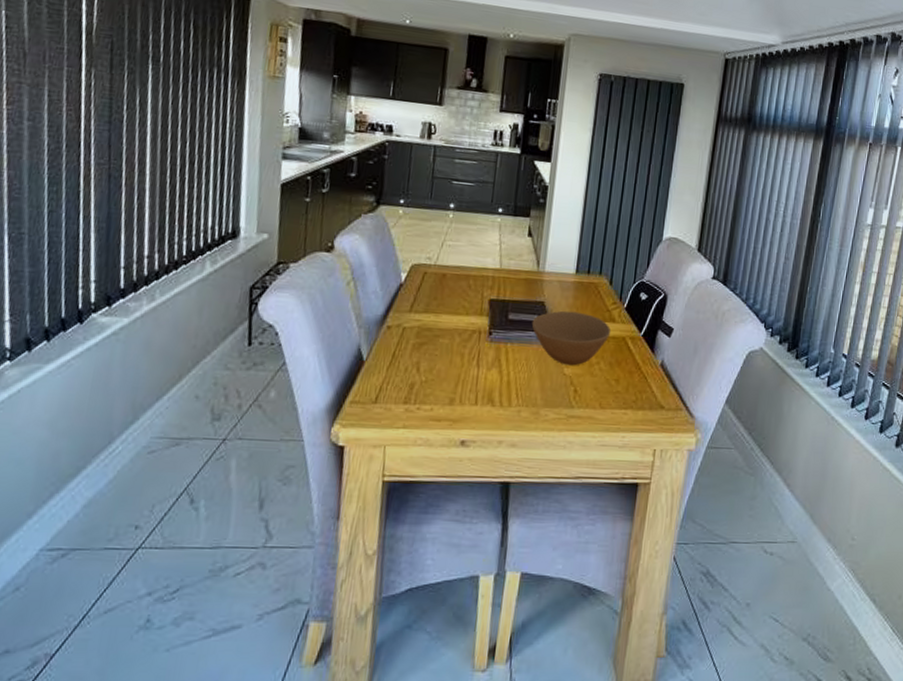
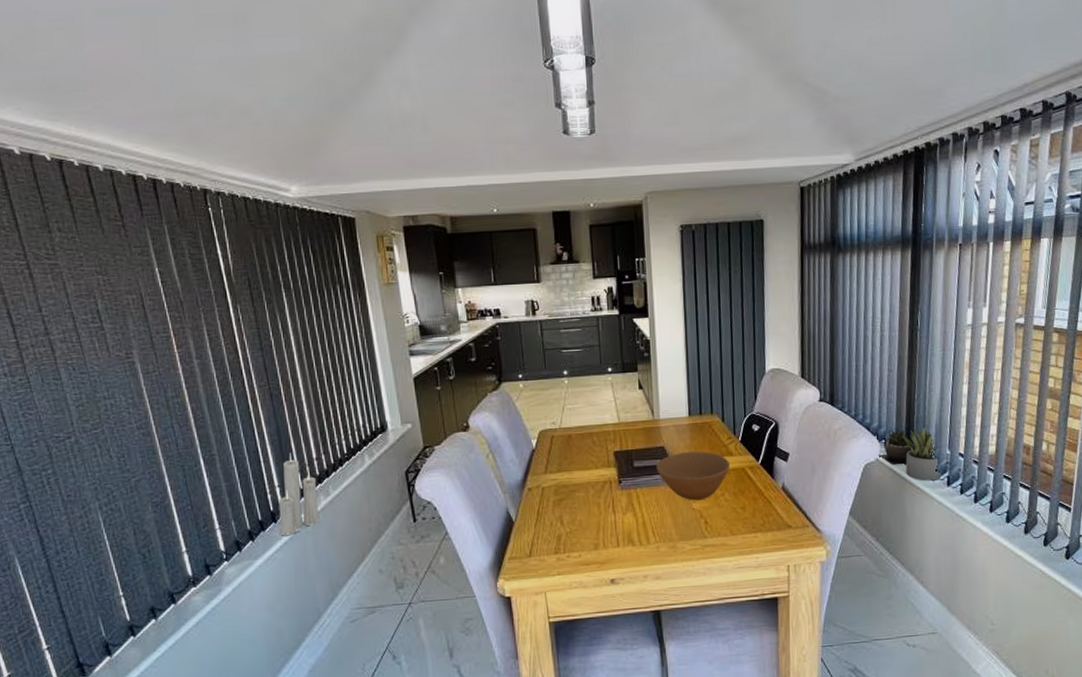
candle: none [82,245,143,341] -> present [278,453,320,536]
succulent plant: none [763,320,800,358] -> present [878,430,915,466]
succulent plant: none [788,321,824,379] -> present [902,427,942,481]

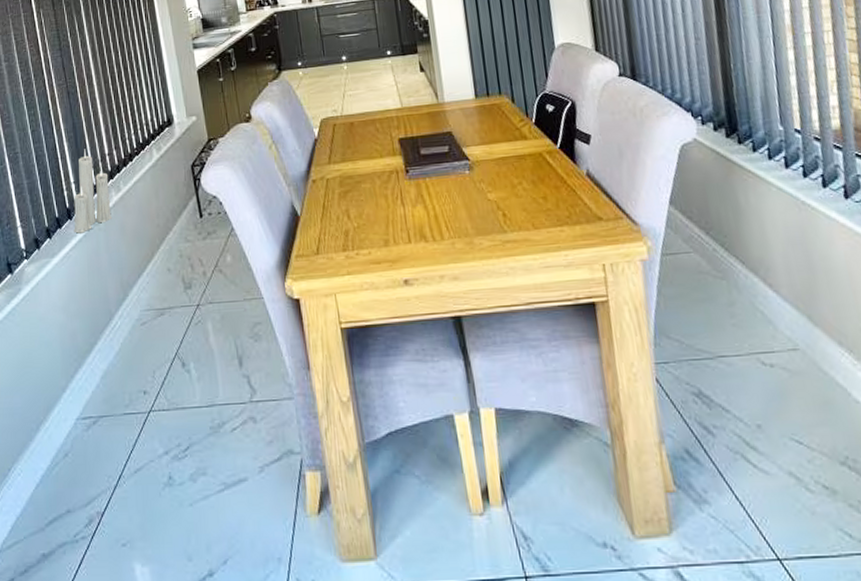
bowl: present [656,451,731,501] -> none [444,135,526,191]
succulent plant: present [878,430,915,466] -> none [695,104,739,146]
succulent plant: present [902,427,942,481] -> none [721,100,777,163]

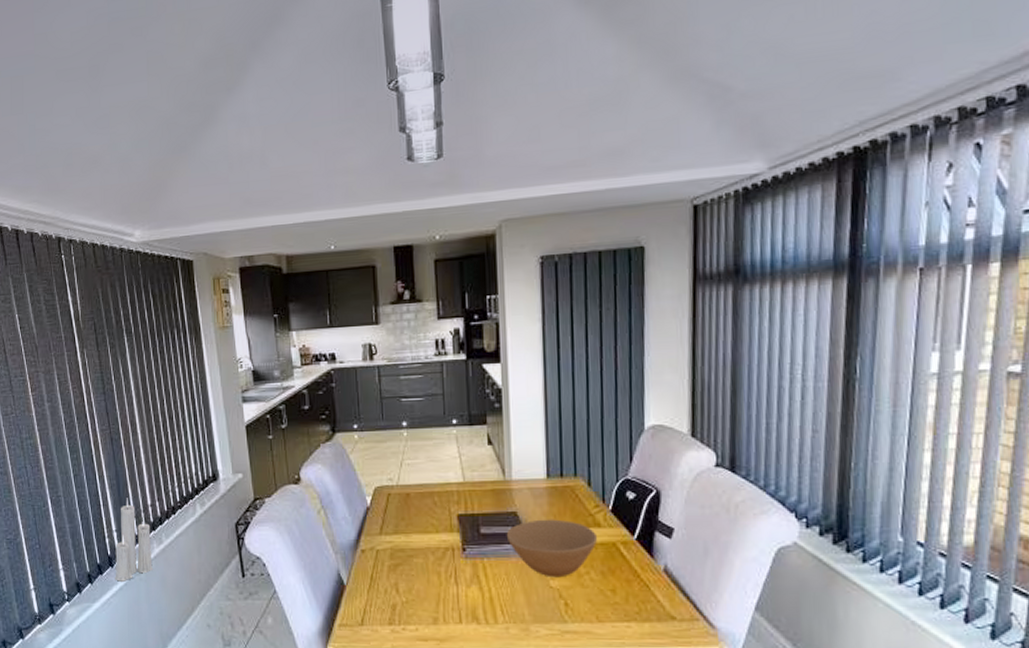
bowl: none [444,135,526,191] -> present [506,519,598,578]

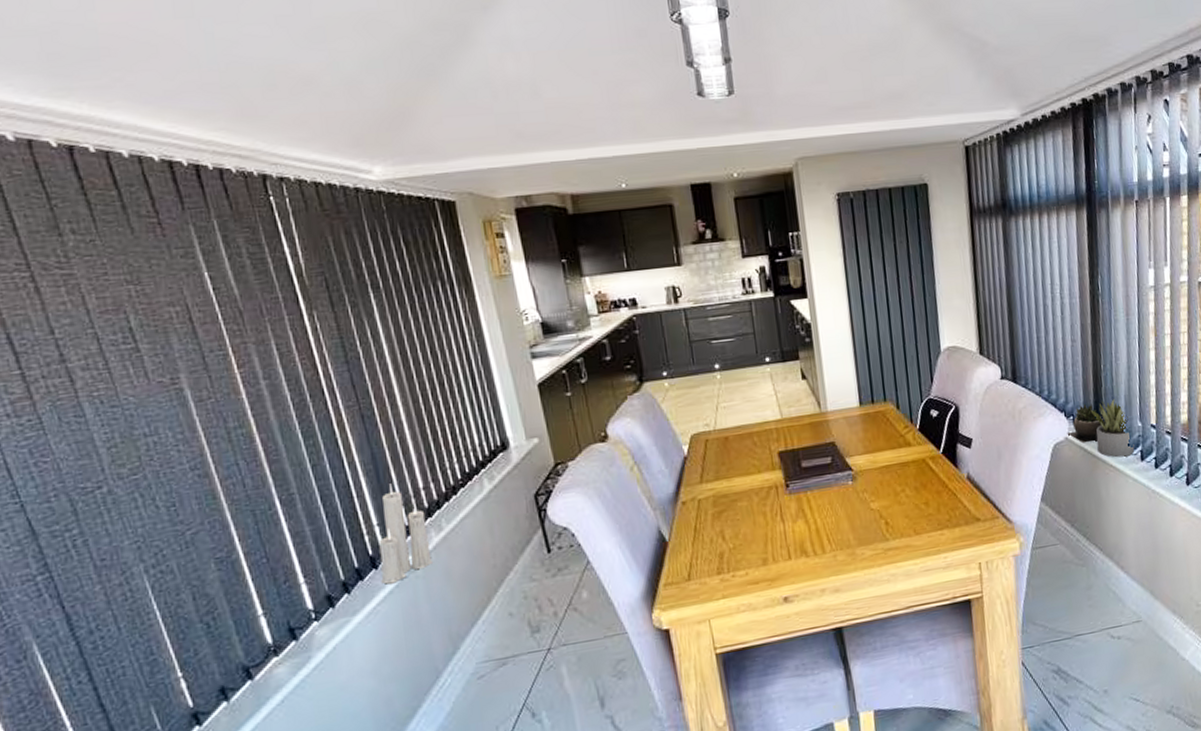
bowl: present [506,519,598,578] -> none [826,444,910,500]
succulent plant: none [796,507,850,552] -> present [1067,403,1105,444]
succulent plant: none [831,505,891,575] -> present [1090,399,1135,458]

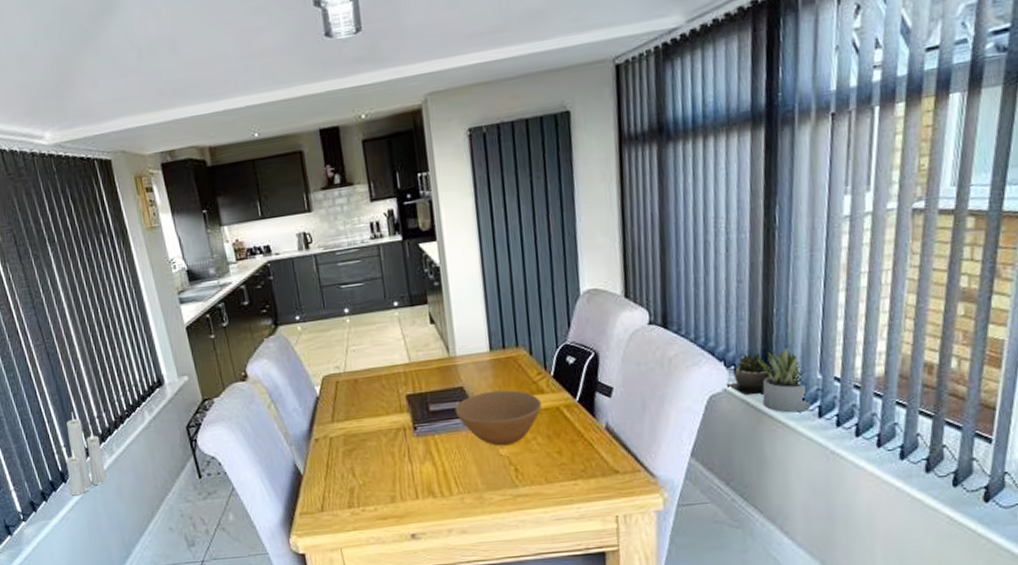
bowl: none [826,444,910,500] -> present [454,390,542,446]

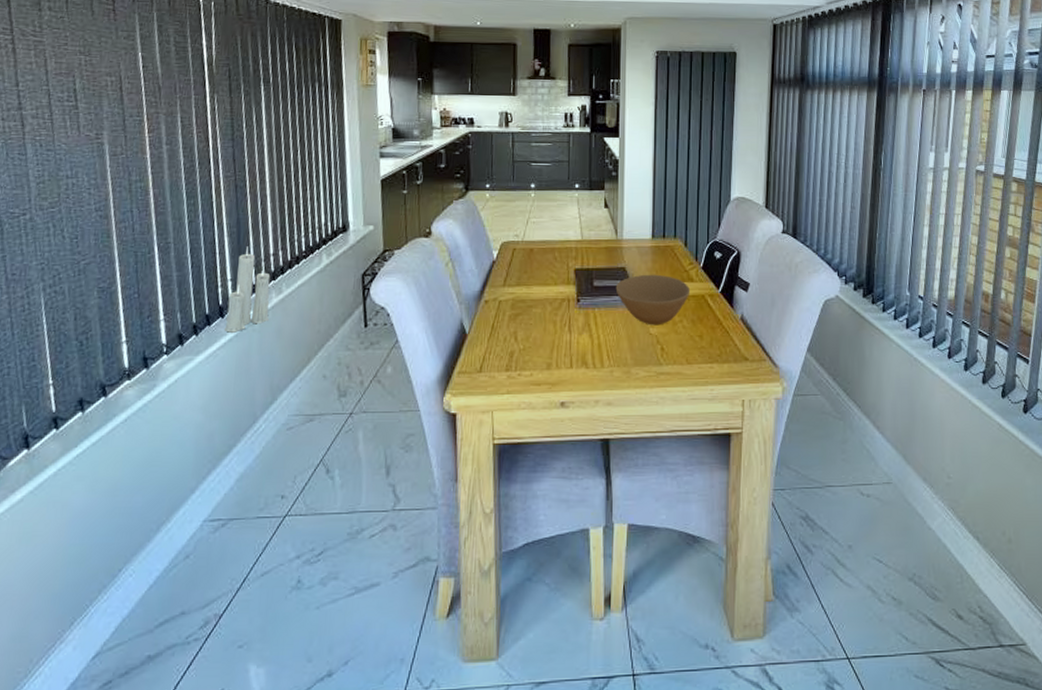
succulent plant: present [726,352,774,396] -> none [838,267,875,304]
succulent plant: present [756,347,811,413] -> none [862,266,901,322]

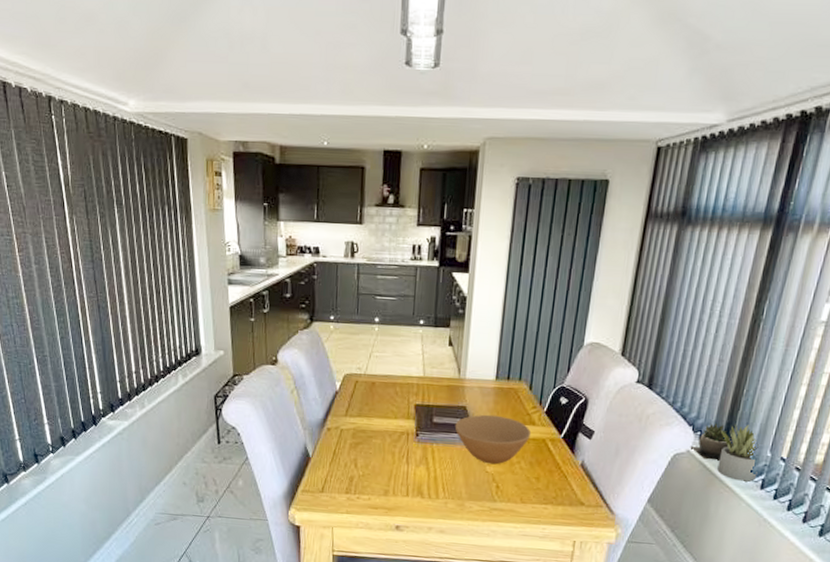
candle: present [224,246,271,333] -> none [98,363,135,439]
succulent plant: none [838,267,875,304] -> present [690,423,733,461]
succulent plant: none [862,266,901,322] -> present [717,424,759,482]

